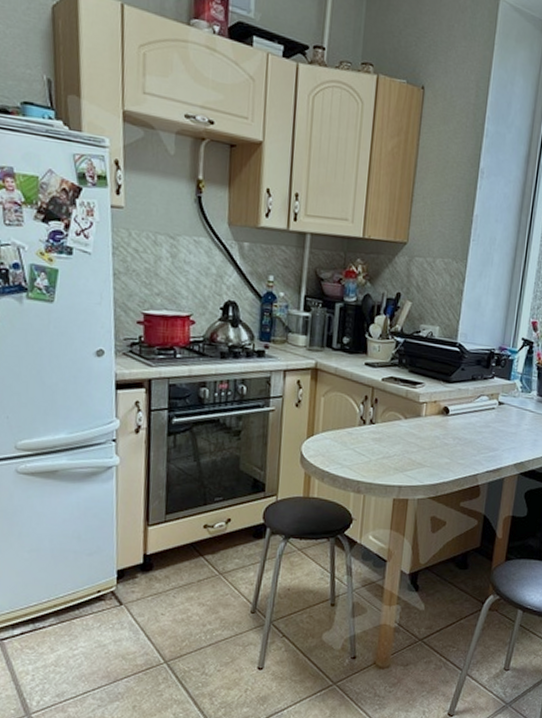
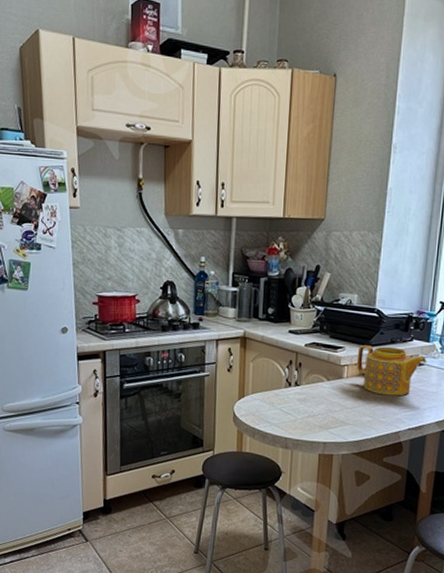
teapot: none [435,380,508,437] -> present [356,344,427,396]

